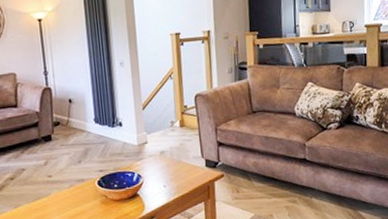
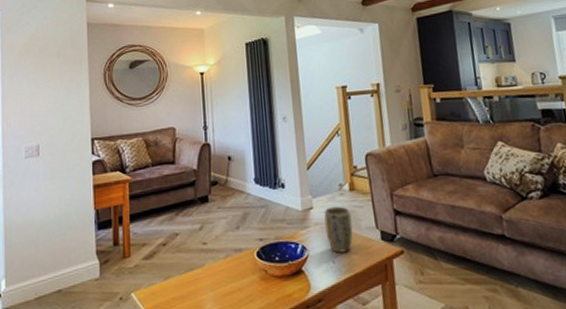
plant pot: none [157,140,182,179] -> present [324,206,353,253]

